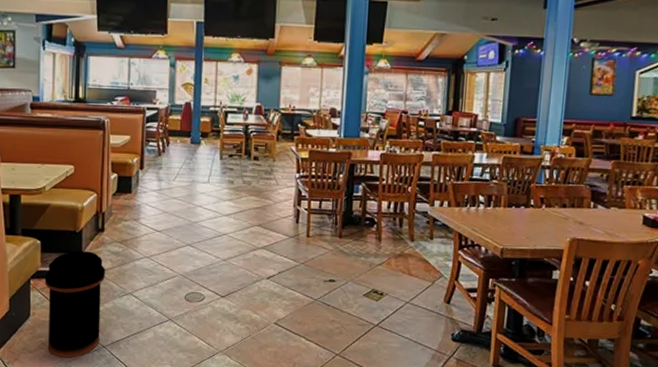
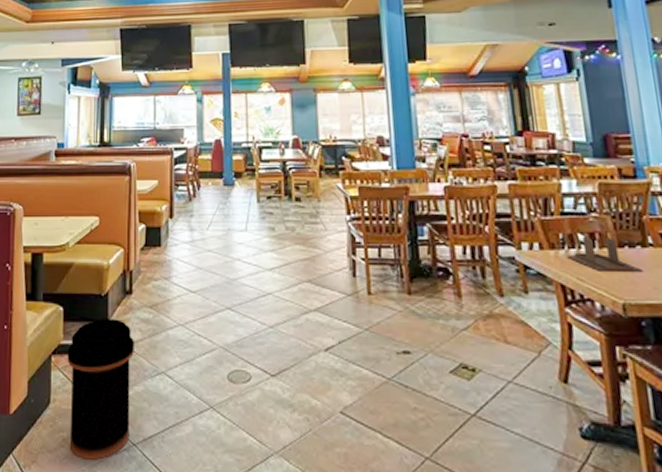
napkin holder: none [468,198,522,226] -> present [567,237,643,272]

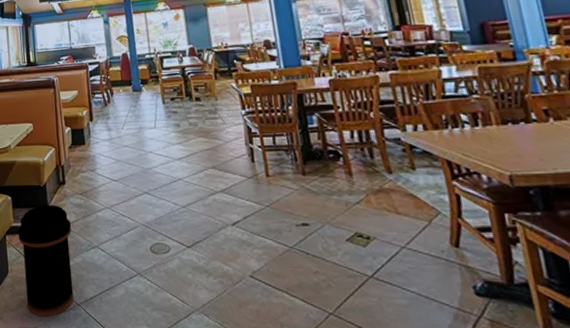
napkin holder: present [567,237,643,272] -> none [451,116,528,147]

